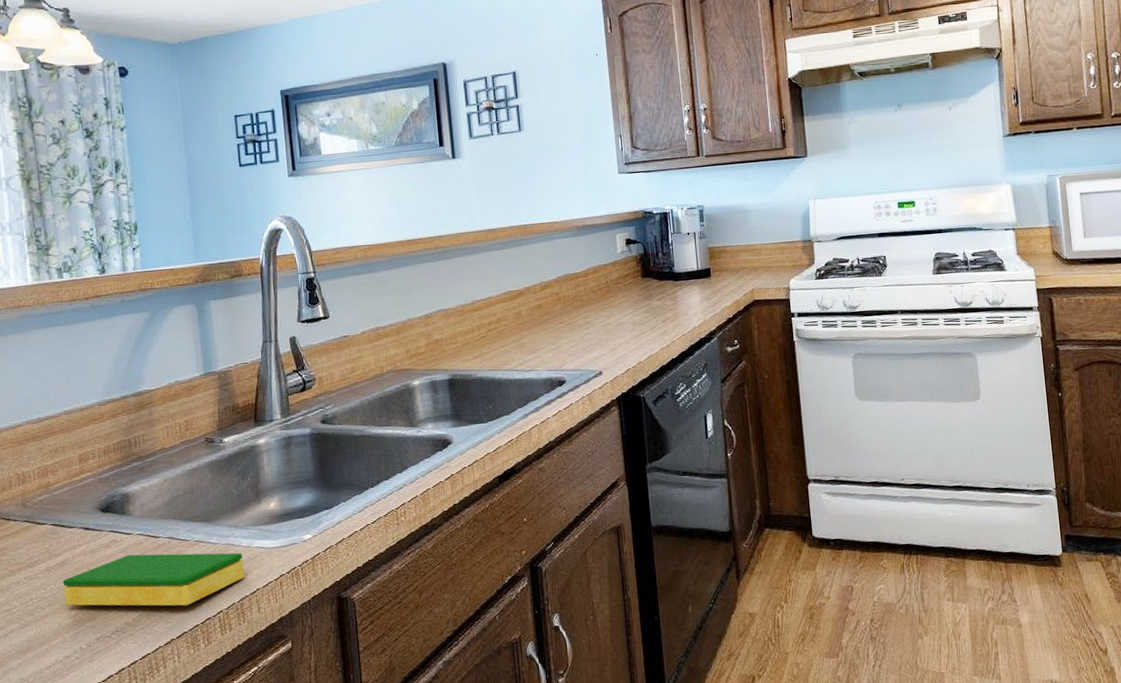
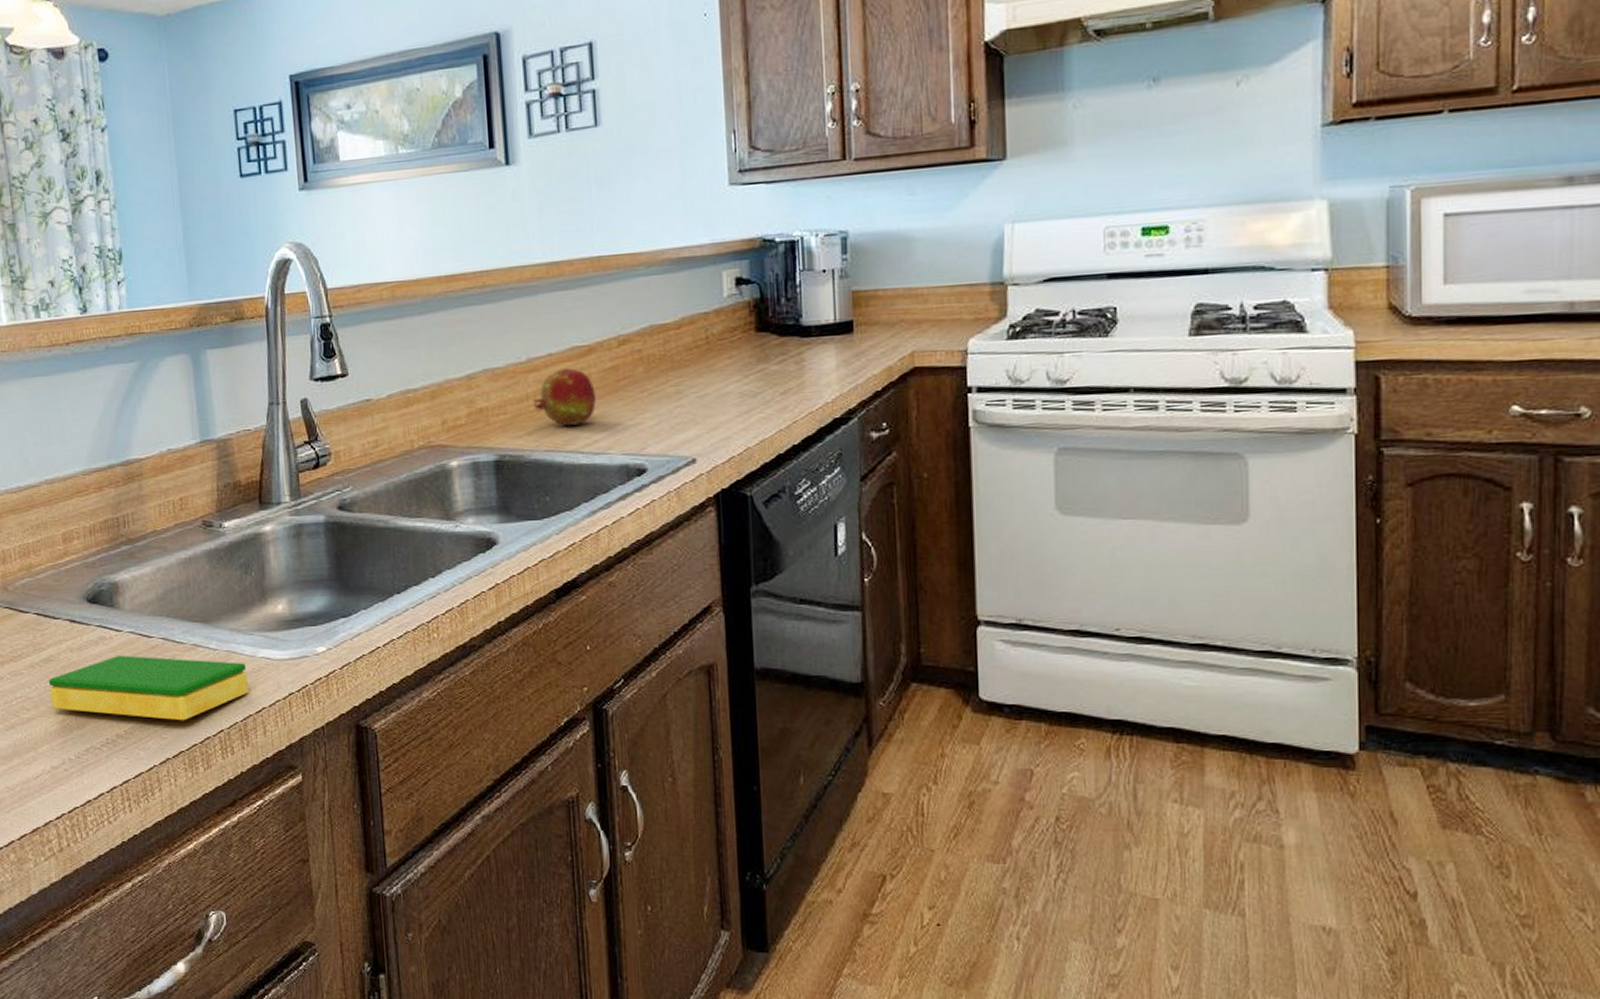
fruit: none [477,307,526,351] -> present [533,368,596,426]

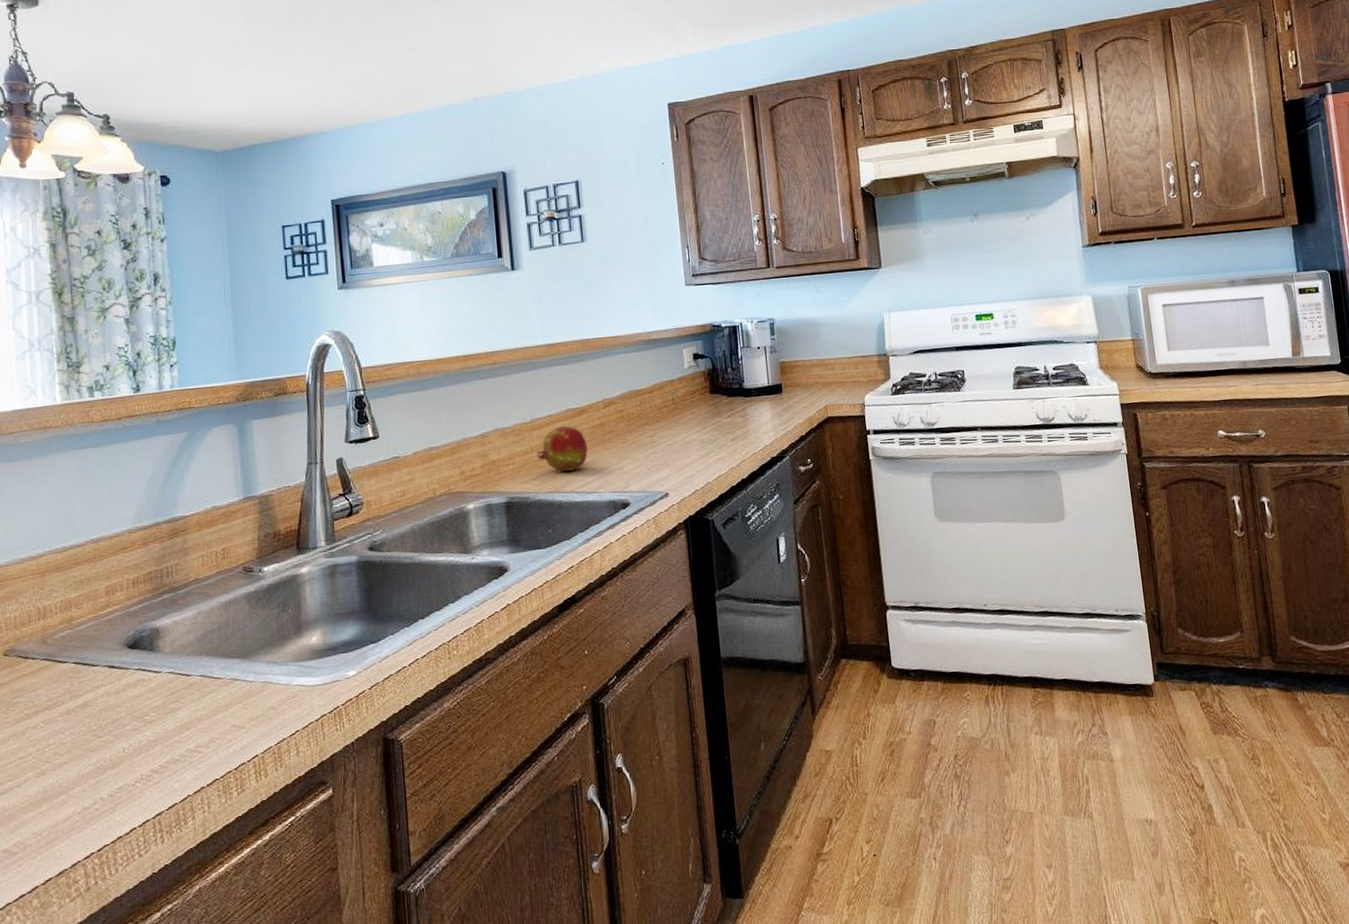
dish sponge: present [49,655,249,721] -> none [84,691,283,752]

